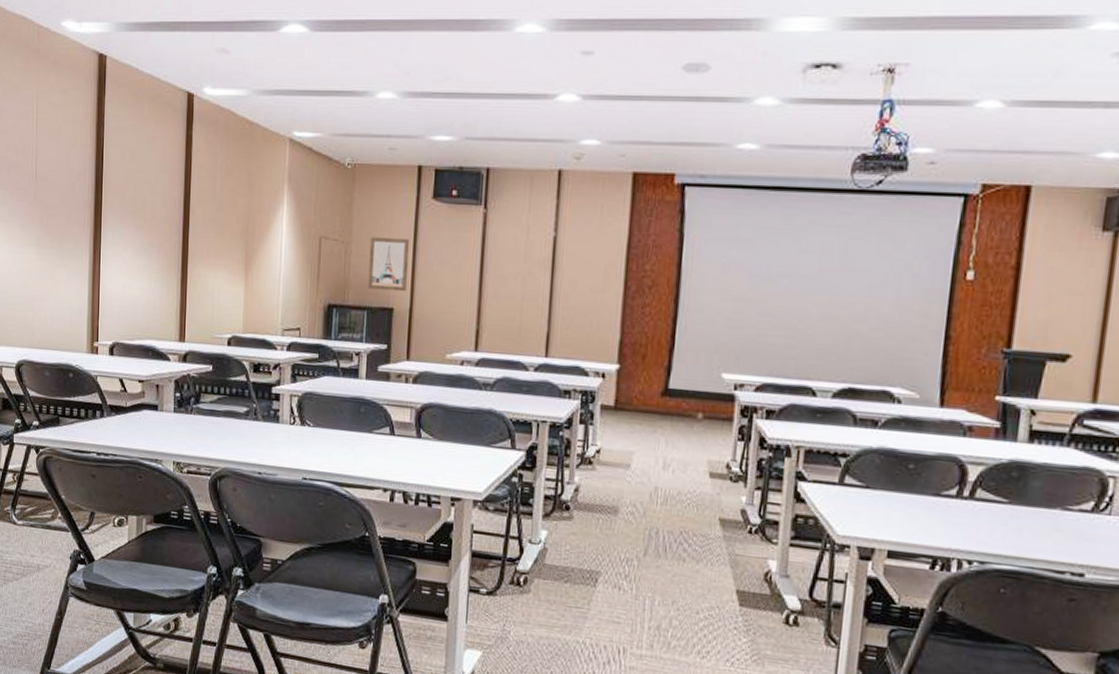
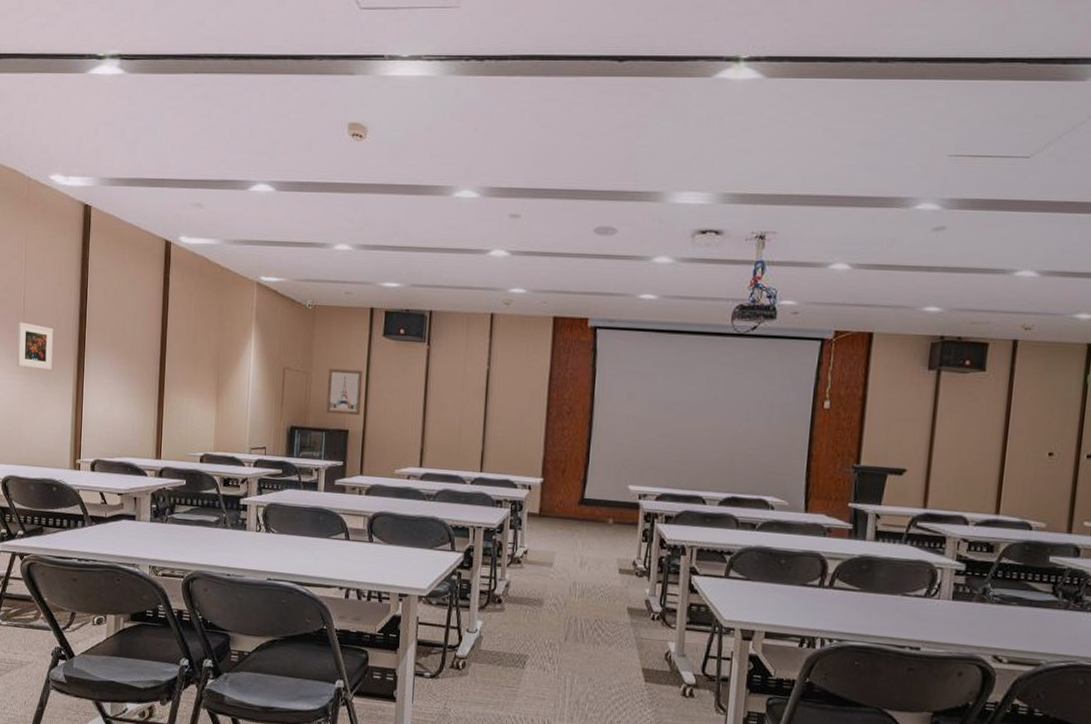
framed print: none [28,188,67,241] -> present [16,322,53,370]

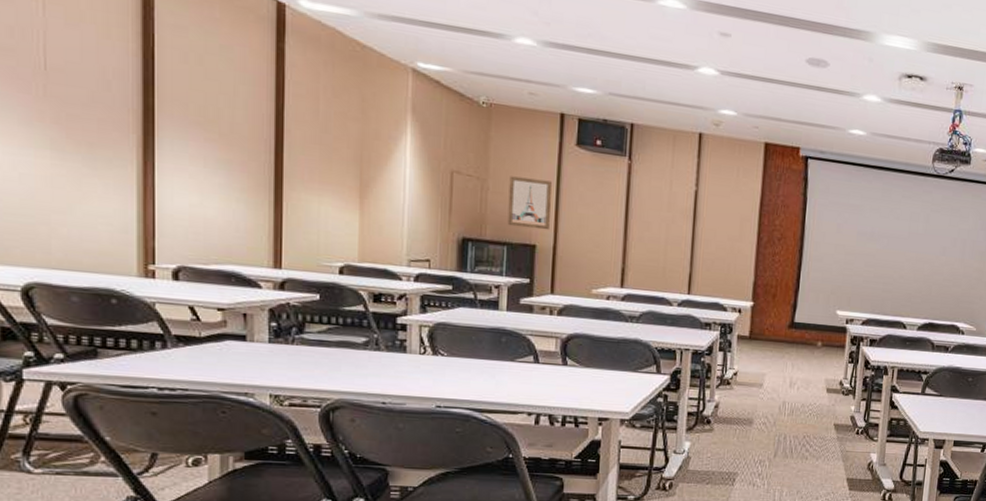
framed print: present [16,322,53,370] -> none [35,79,99,148]

